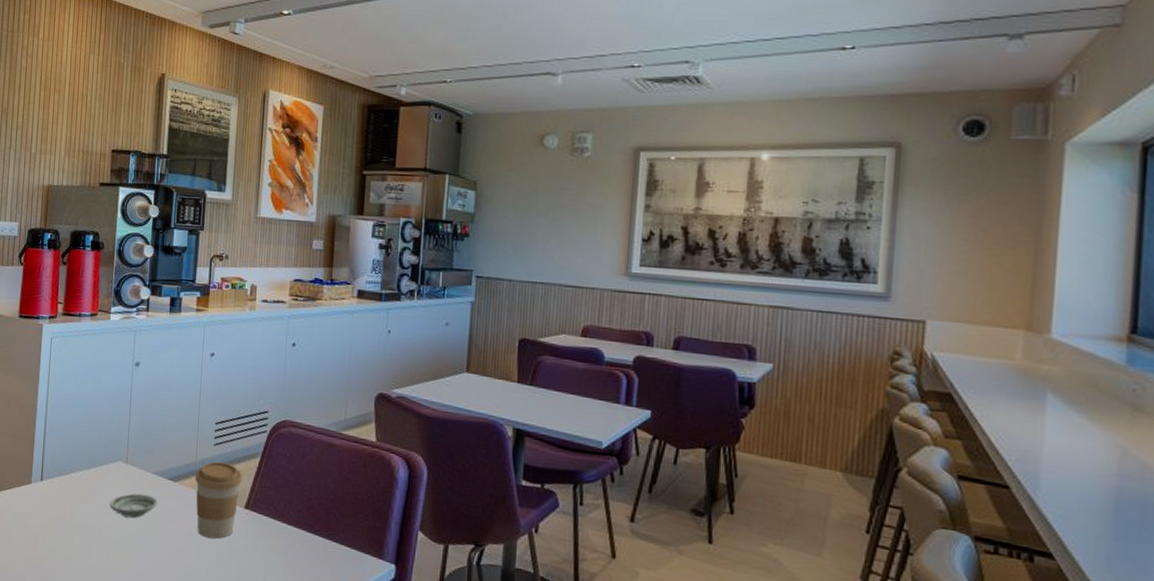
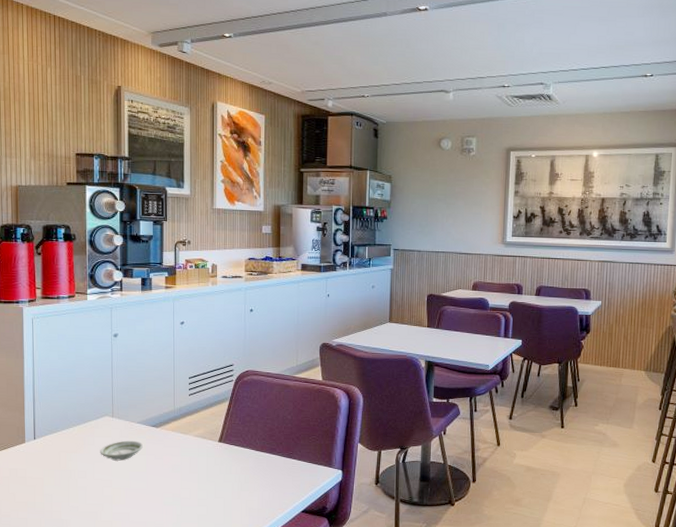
coffee cup: present [194,461,242,539] -> none [174,407,215,468]

